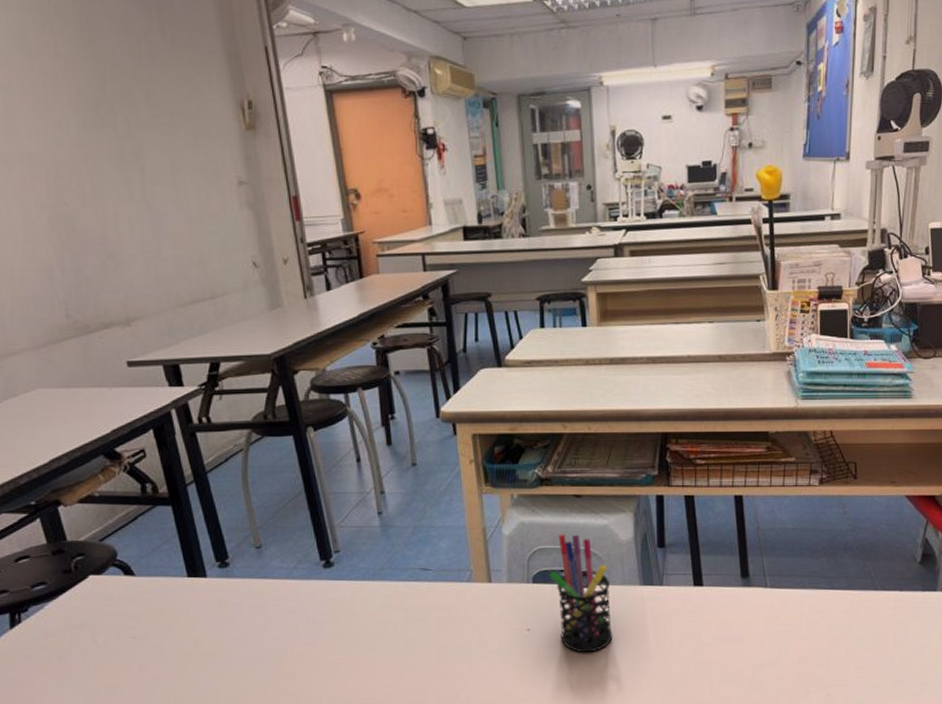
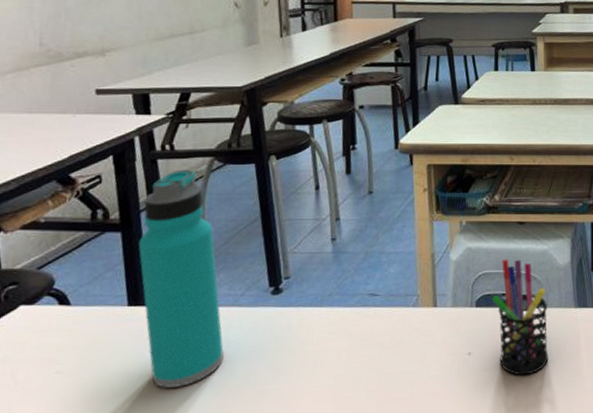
water bottle: none [189,442,283,655] -> present [138,169,224,388]

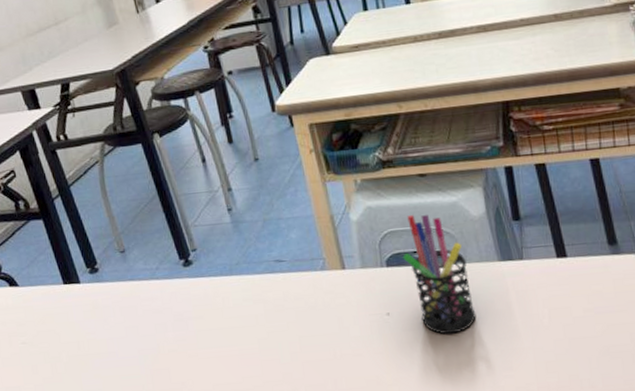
water bottle: present [138,169,224,388] -> none [54,156,154,354]

